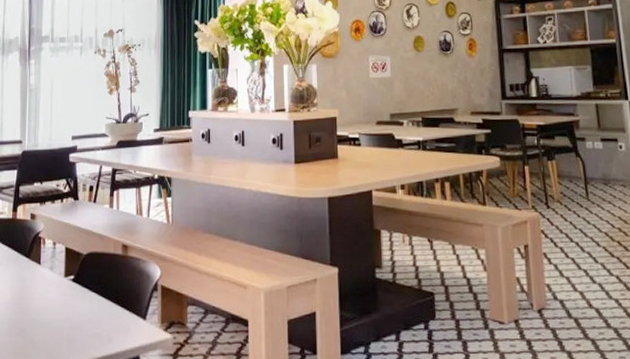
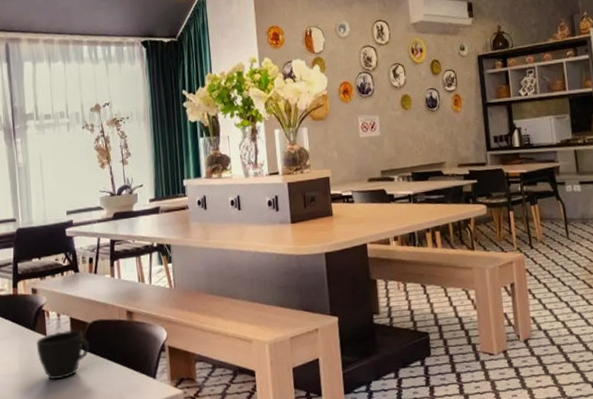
cup: none [30,260,83,313] -> present [37,329,90,379]

